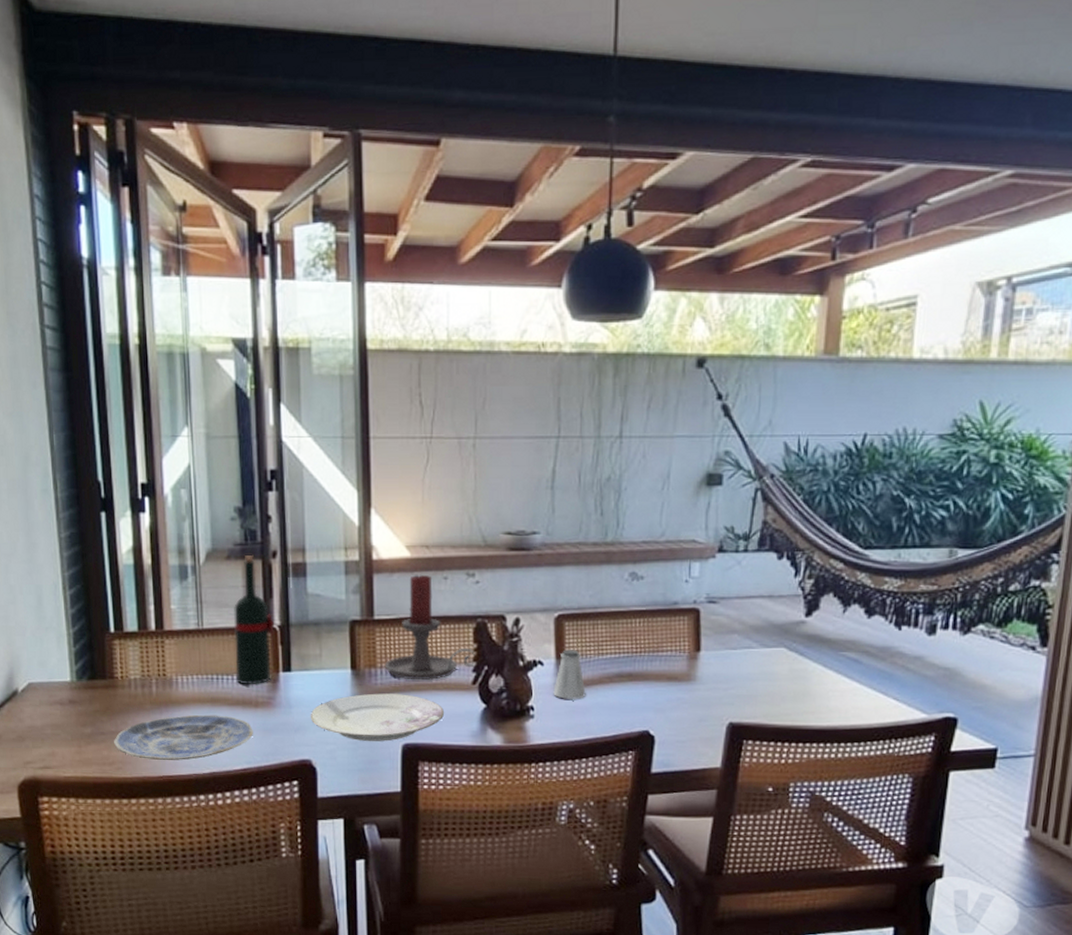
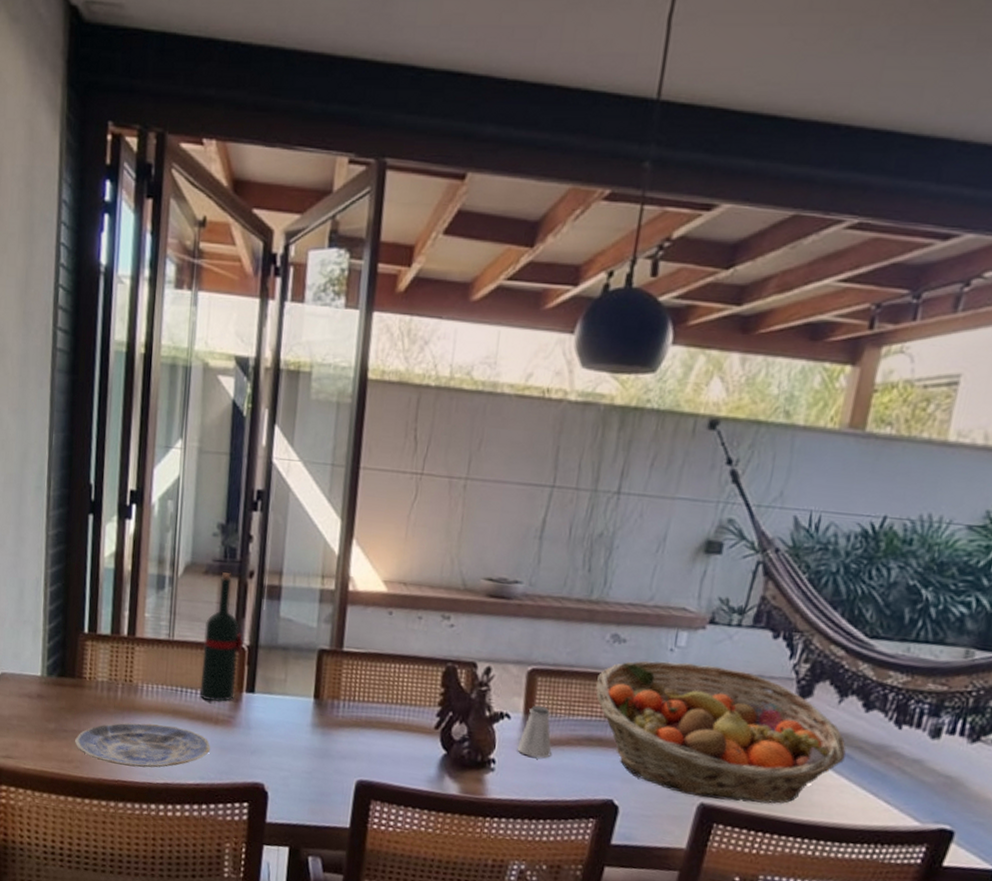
plate: present [310,693,445,742] -> none [268,724,404,776]
candle holder: present [385,574,475,681] -> none [349,611,441,719]
fruit basket: none [621,592,855,718] -> present [595,660,846,804]

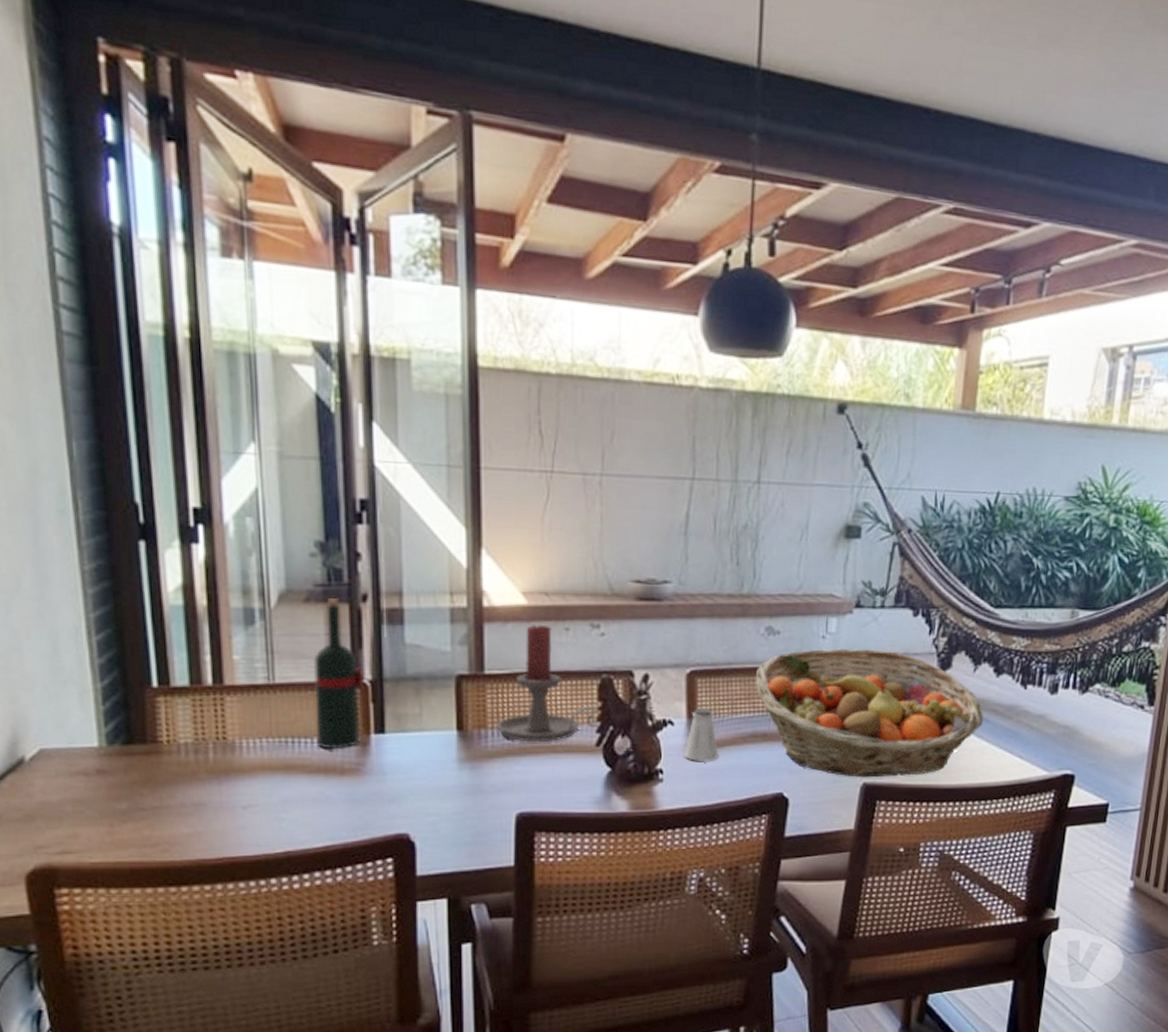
plate: present [75,722,210,768] -> none [158,784,338,840]
candle holder: none [349,611,441,719] -> present [497,624,599,743]

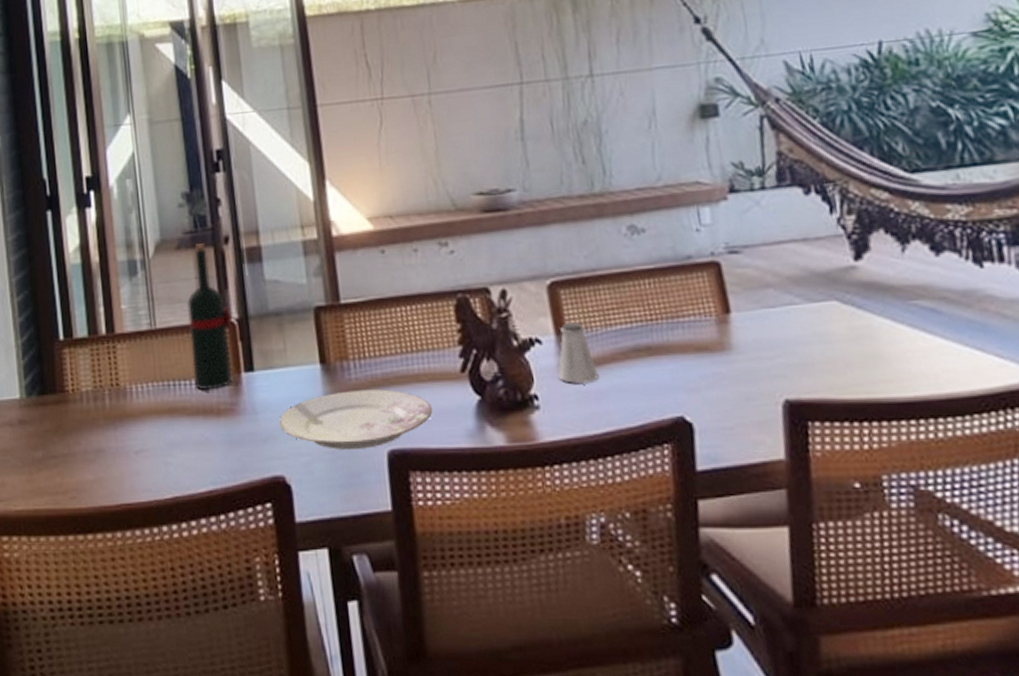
plate: none [408,757,565,812] -> present [279,389,433,451]
candle holder: present [497,624,599,743] -> none [358,248,461,372]
fruit basket: present [756,648,984,778] -> none [625,238,932,394]

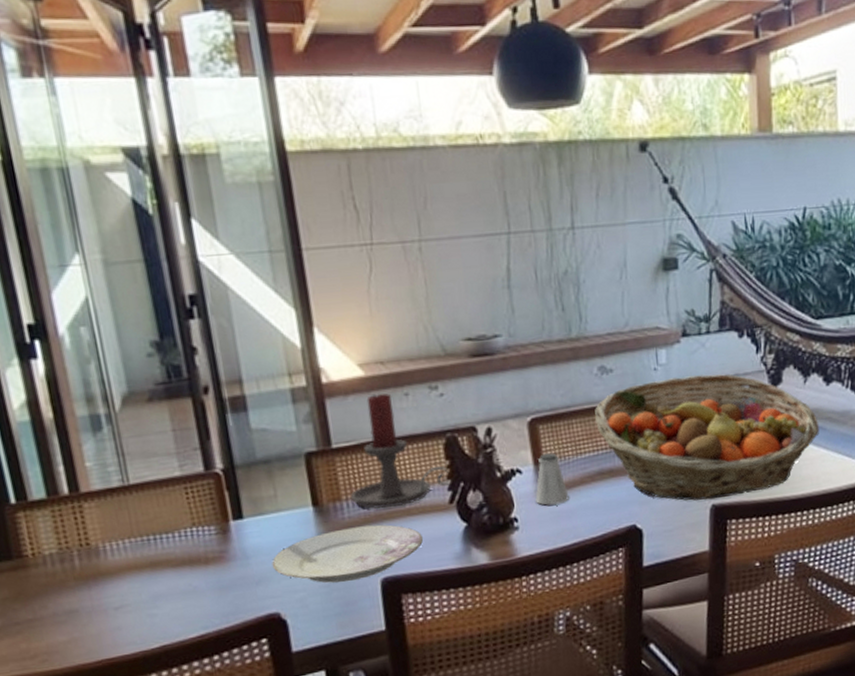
wine bottle: present [187,243,240,391] -> none [164,394,228,542]
candle holder: none [358,248,461,372] -> present [351,393,450,509]
fruit basket: none [625,238,932,394] -> present [595,374,819,501]

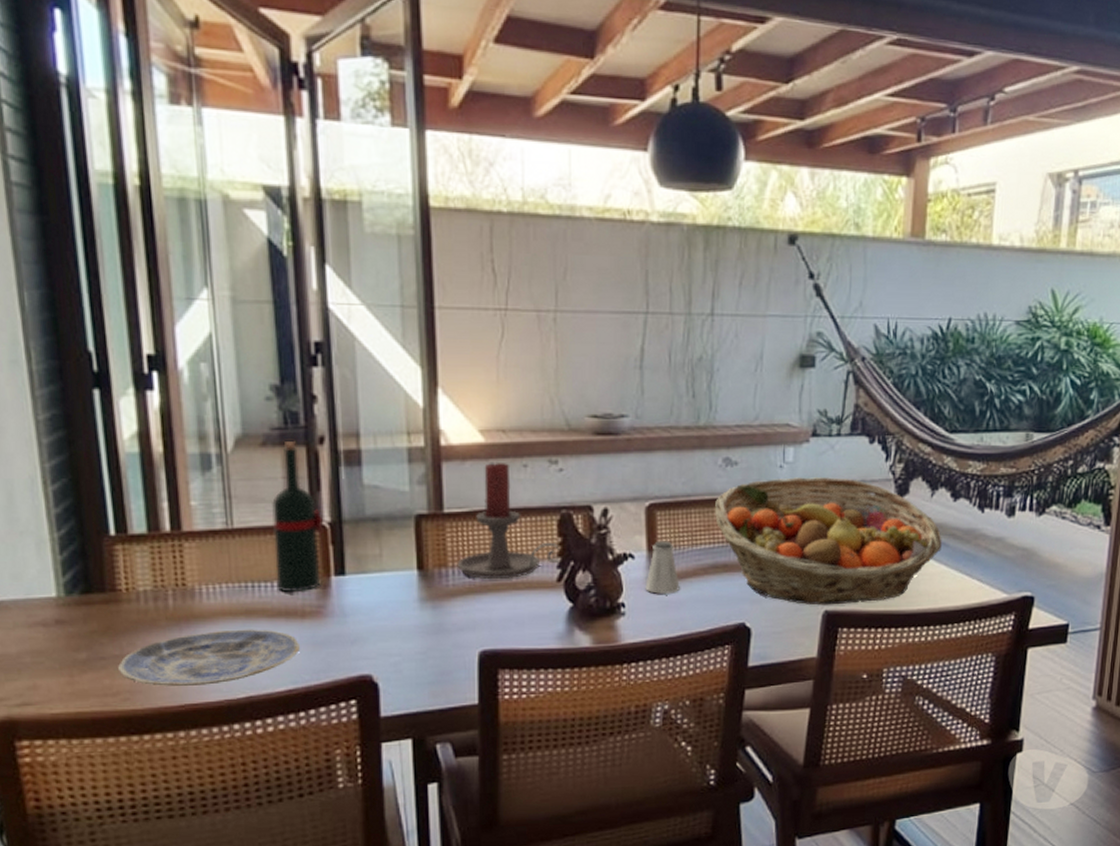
plate: none [33,579,207,645] -> present [118,629,300,687]
wine bottle: none [164,394,228,542] -> present [272,442,331,593]
plate: present [272,524,424,583] -> none [369,595,527,651]

